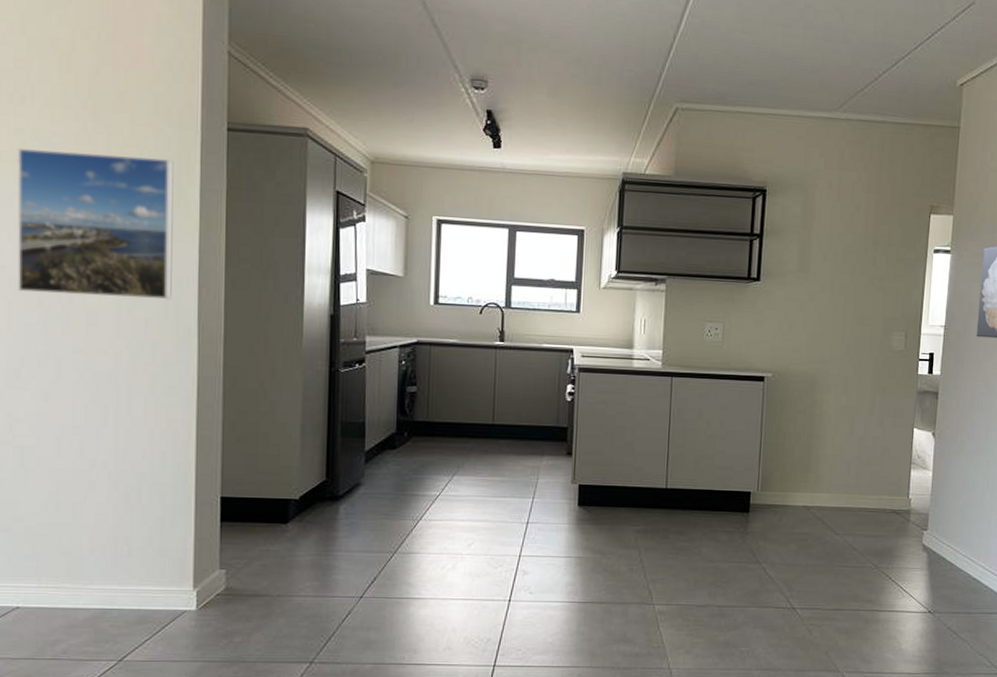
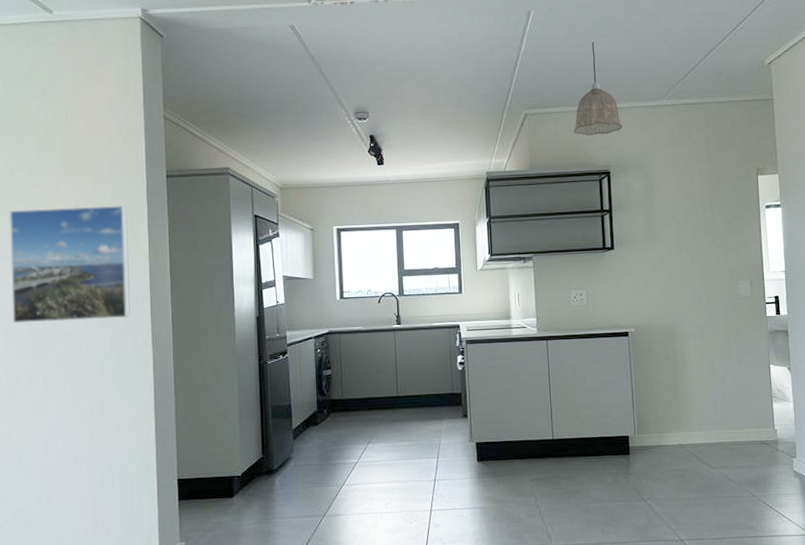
pendant lamp: none [729,30,787,145] -> present [573,41,622,135]

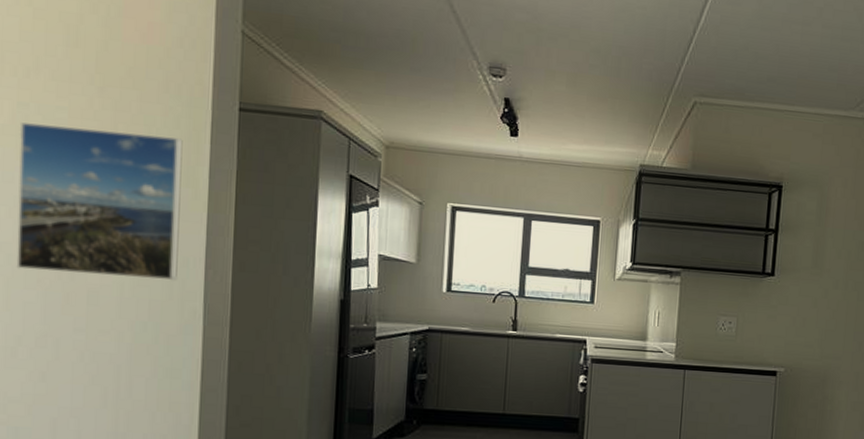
pendant lamp: present [573,41,622,135] -> none [747,27,804,141]

